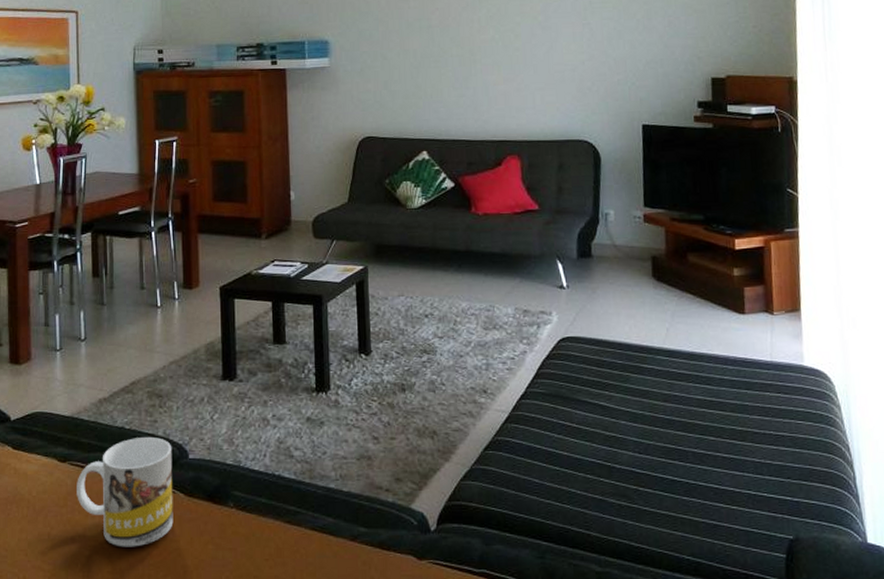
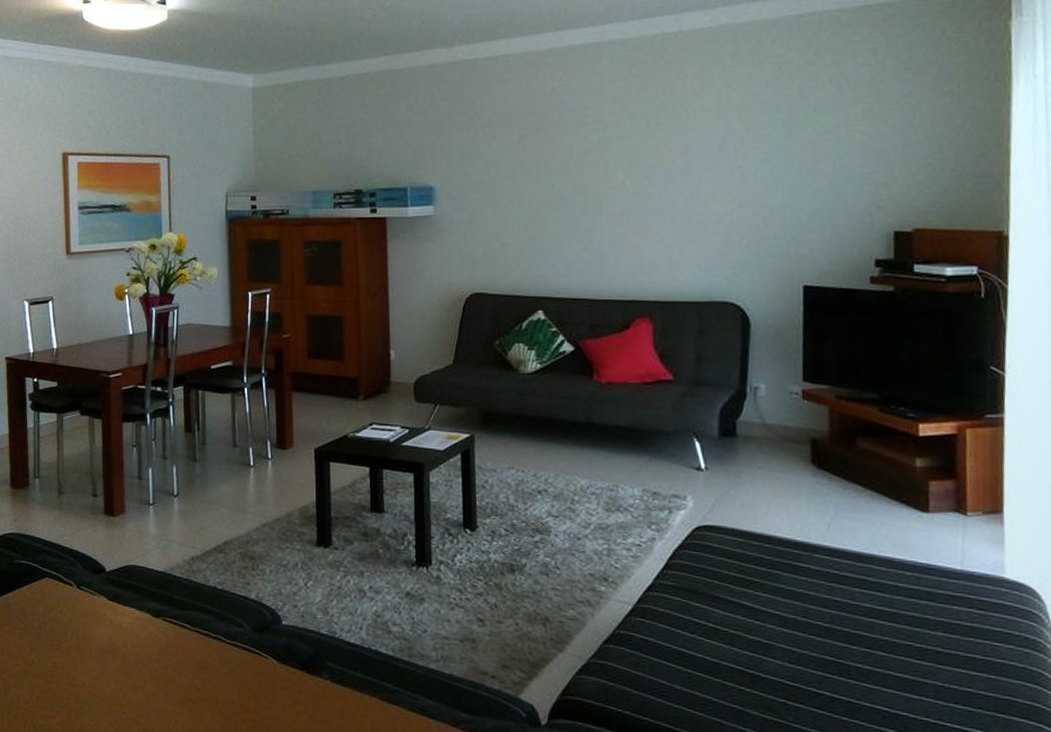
mug: present [77,436,174,547] -> none [170,598,266,710]

